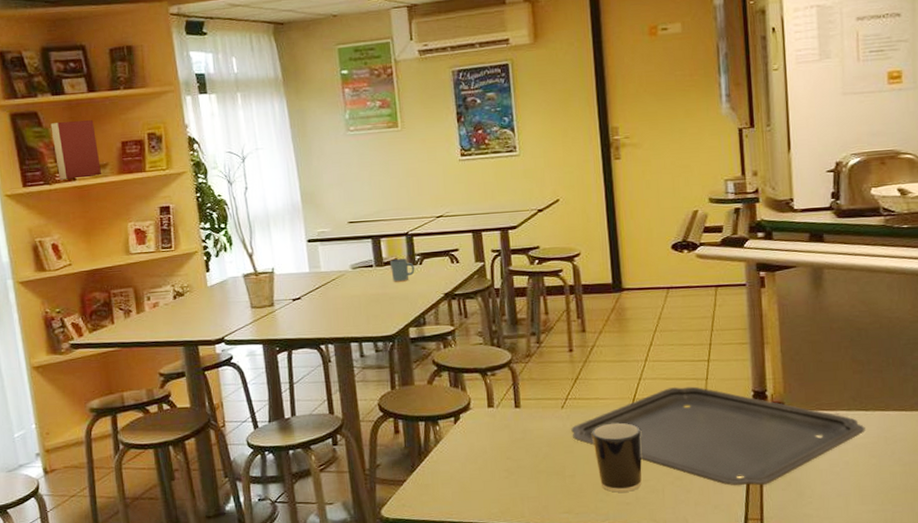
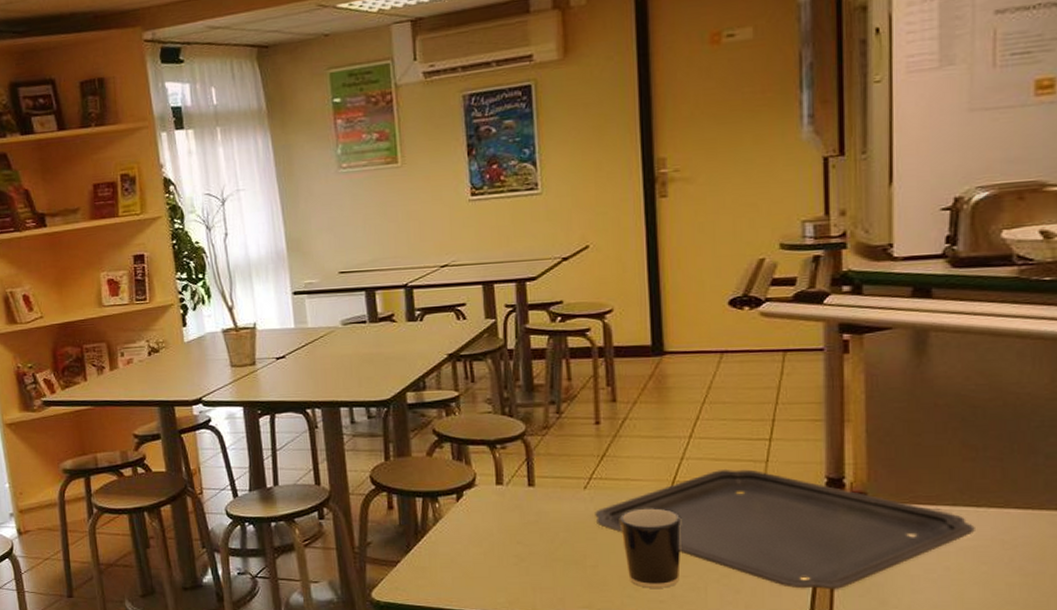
book: present [50,120,101,180] -> none [20,161,72,226]
mug: present [389,258,415,282] -> none [385,314,415,341]

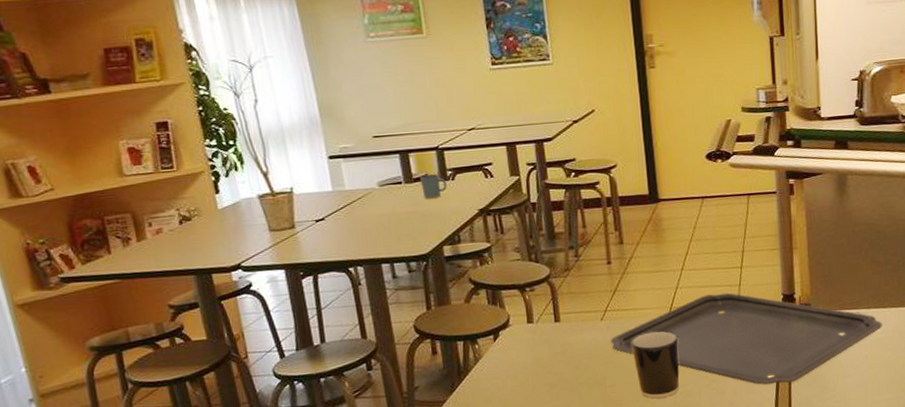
mug: none [385,314,415,341] -> present [419,174,447,199]

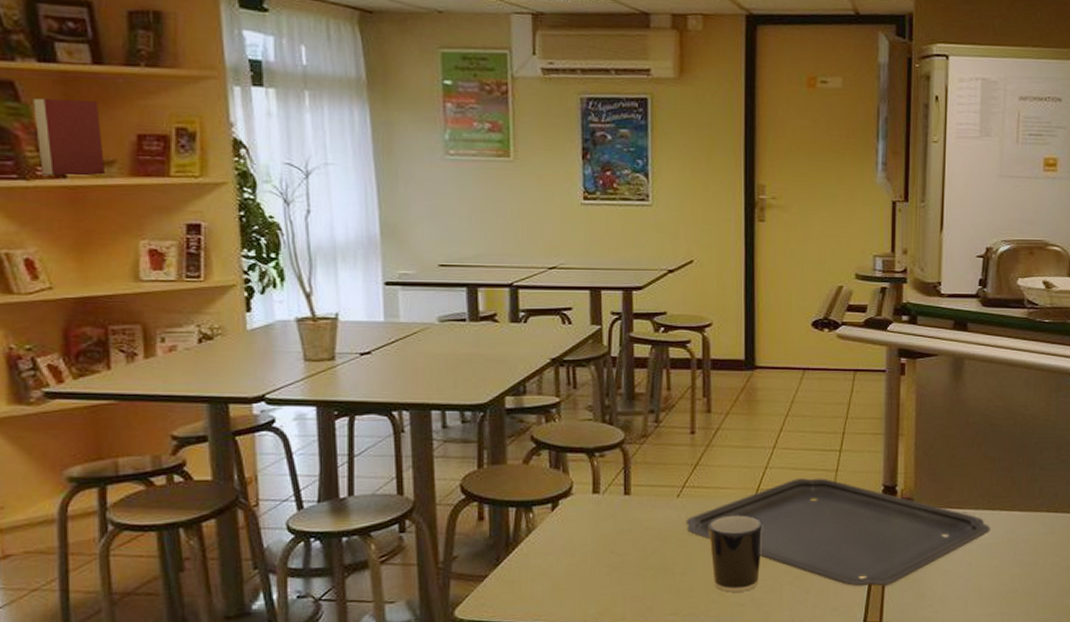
book: none [13,23,82,93] -> present [33,99,105,176]
mug: present [419,174,447,199] -> none [487,314,518,341]

